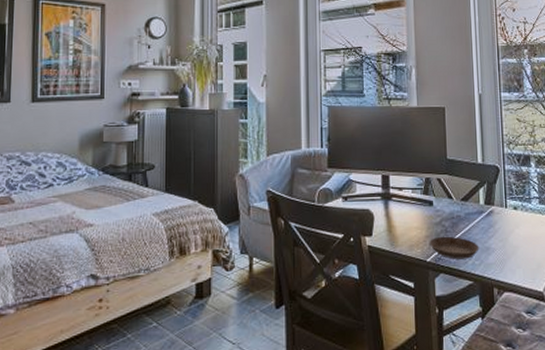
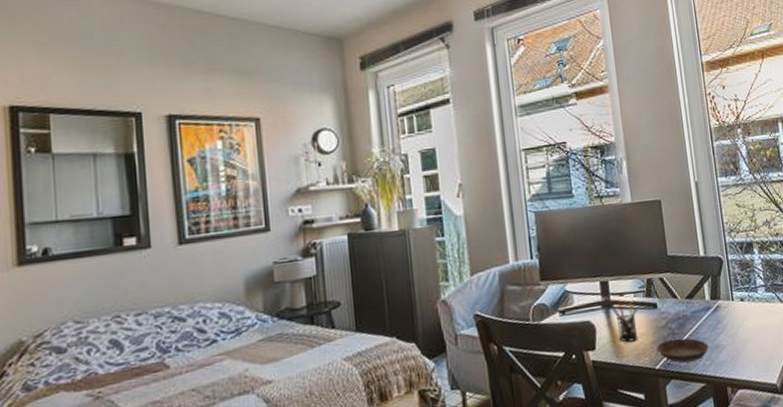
pen holder: none [391,196,415,233] -> present [612,302,638,343]

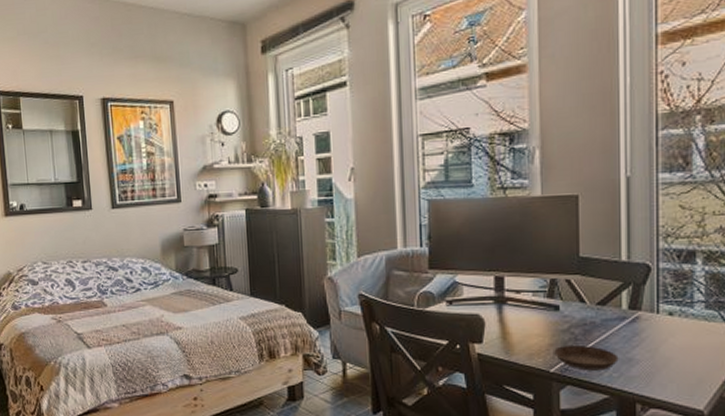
pen holder: present [612,302,638,343] -> none [506,300,536,341]

